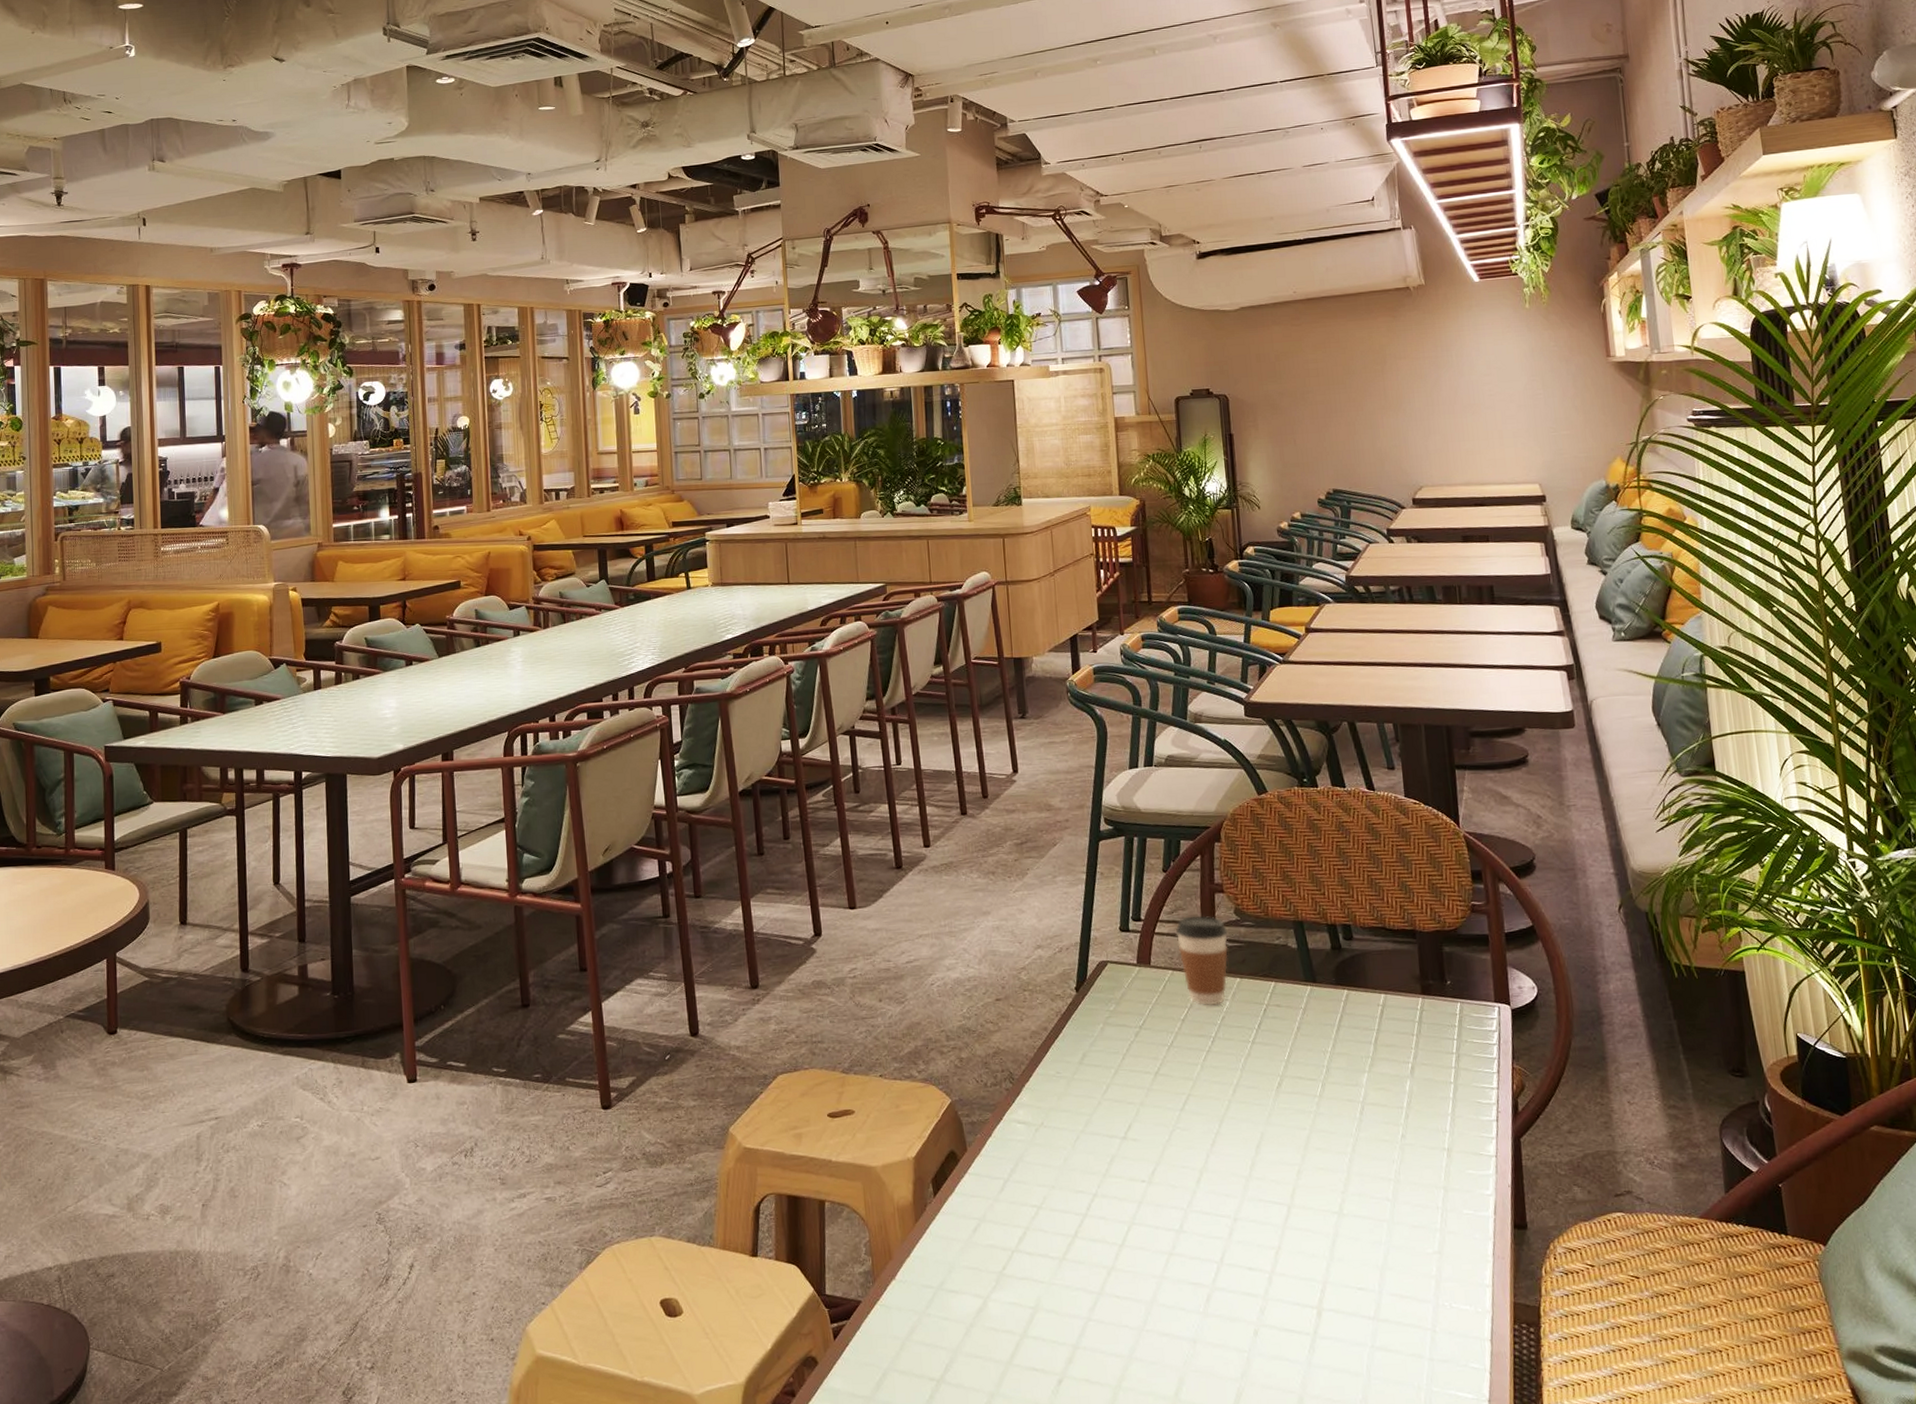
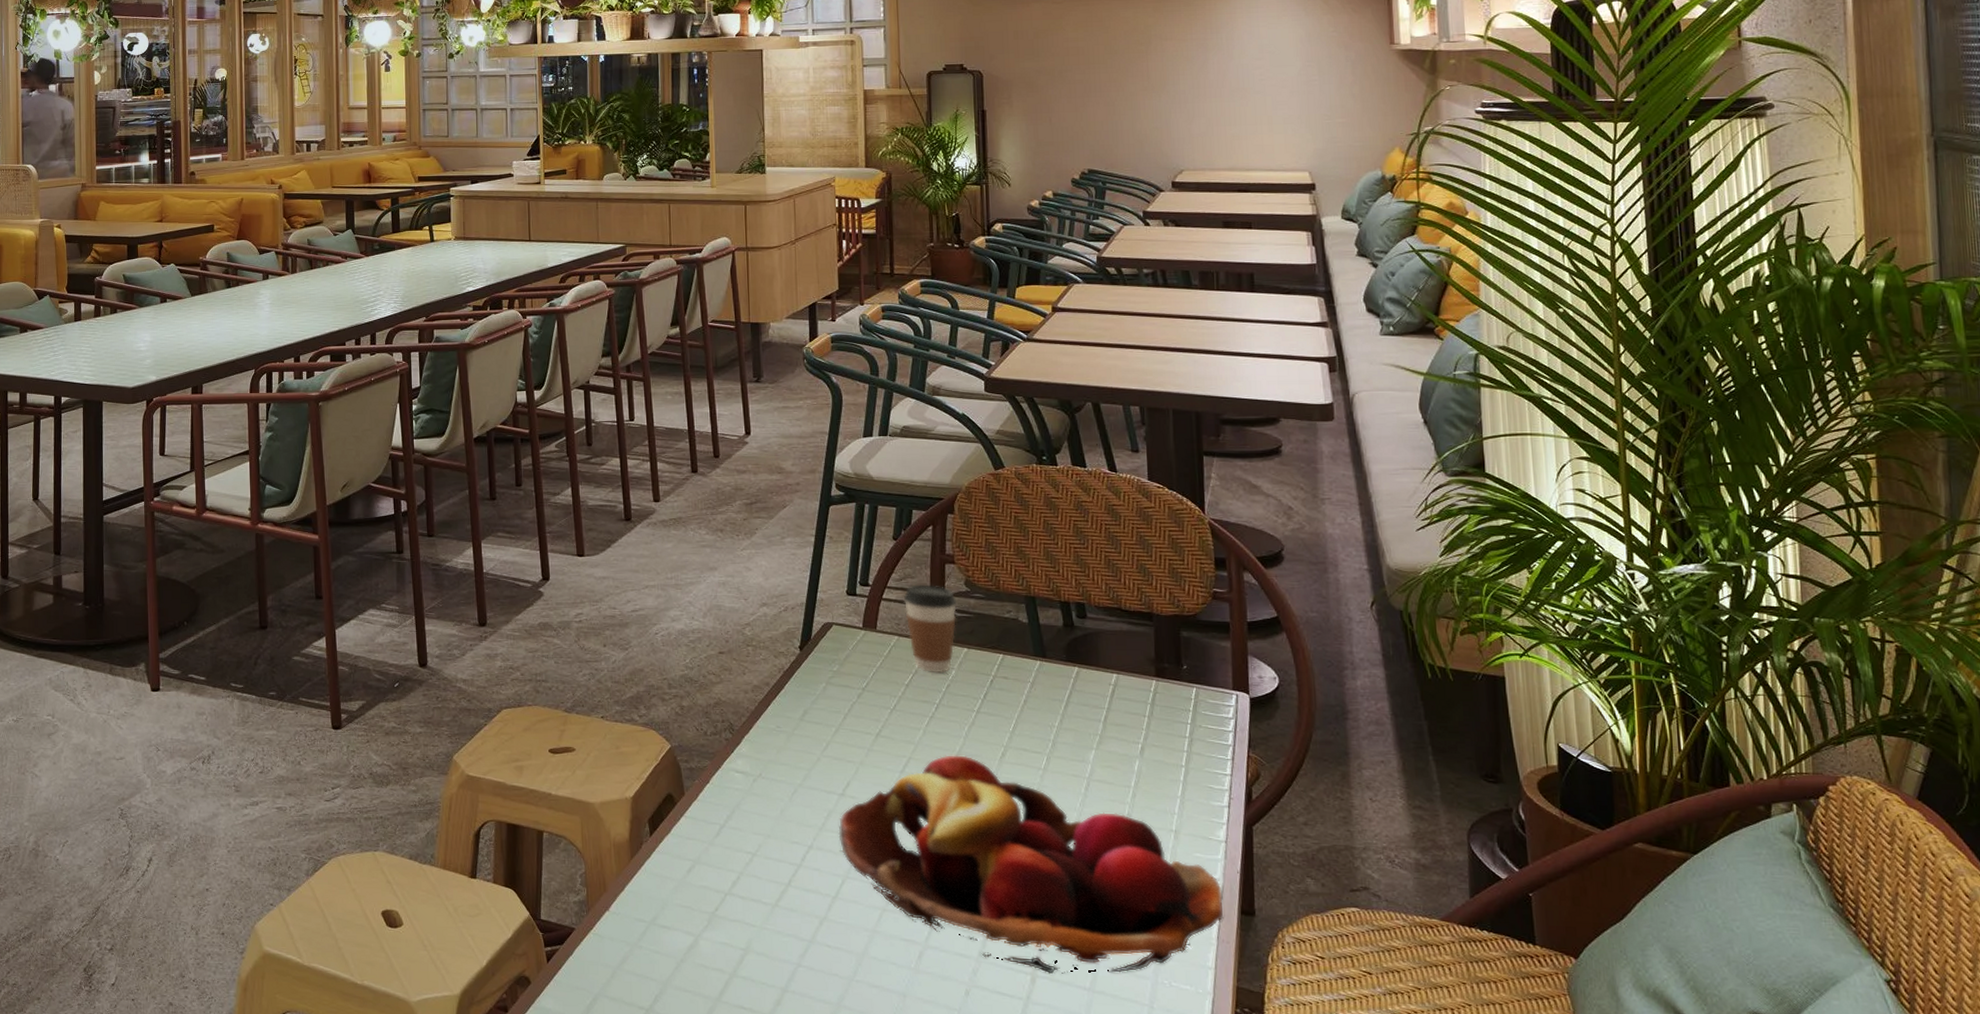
fruit basket: none [1122,1088,1498,1306] -> present [838,755,1224,974]

